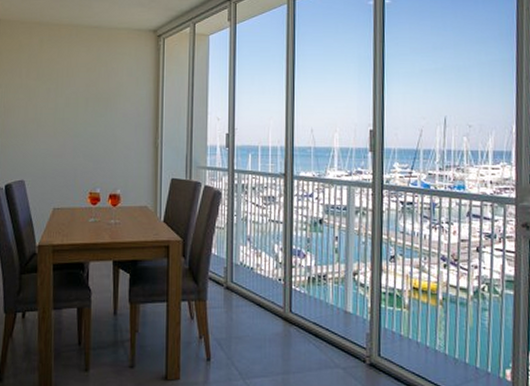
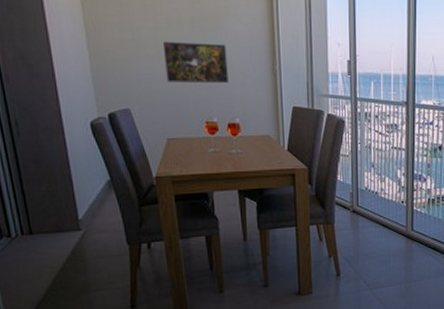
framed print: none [59,120,115,156] -> present [162,42,229,83]

